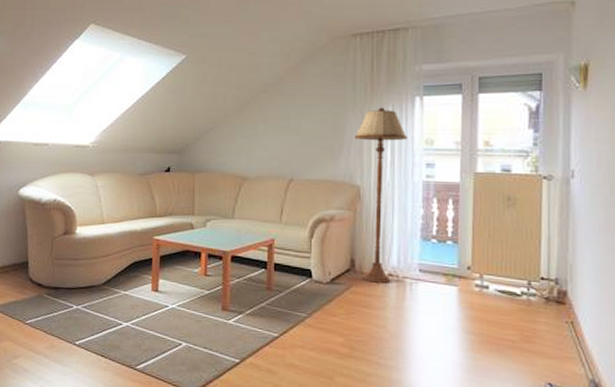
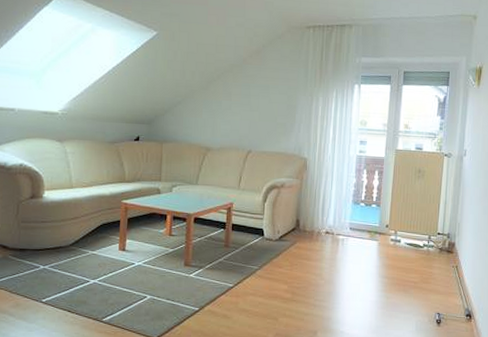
floor lamp: present [354,107,408,283] -> none [304,92,347,239]

